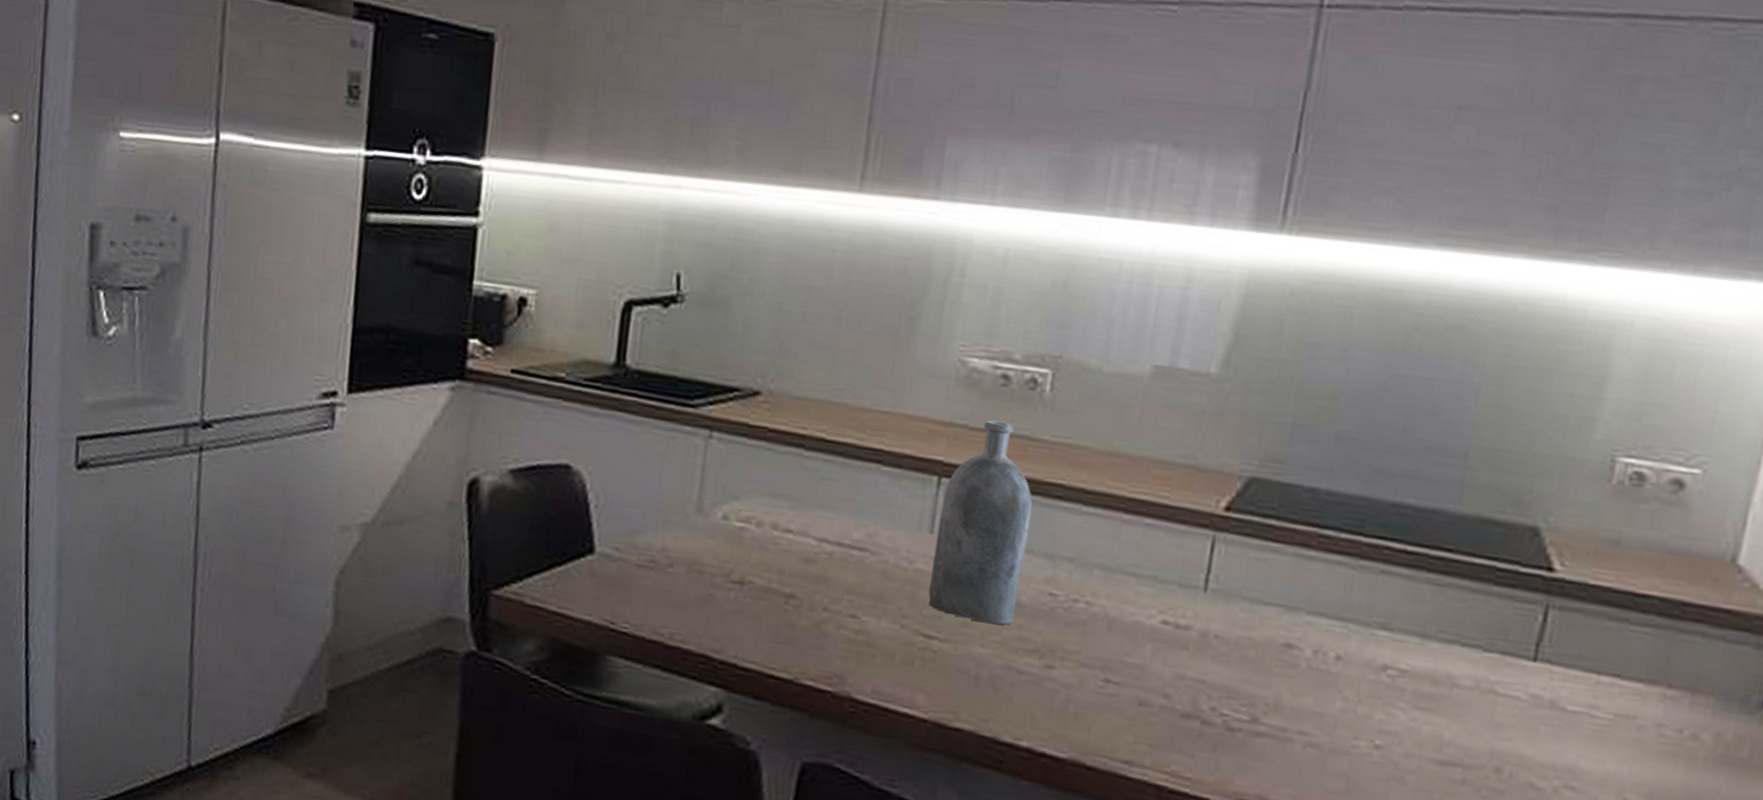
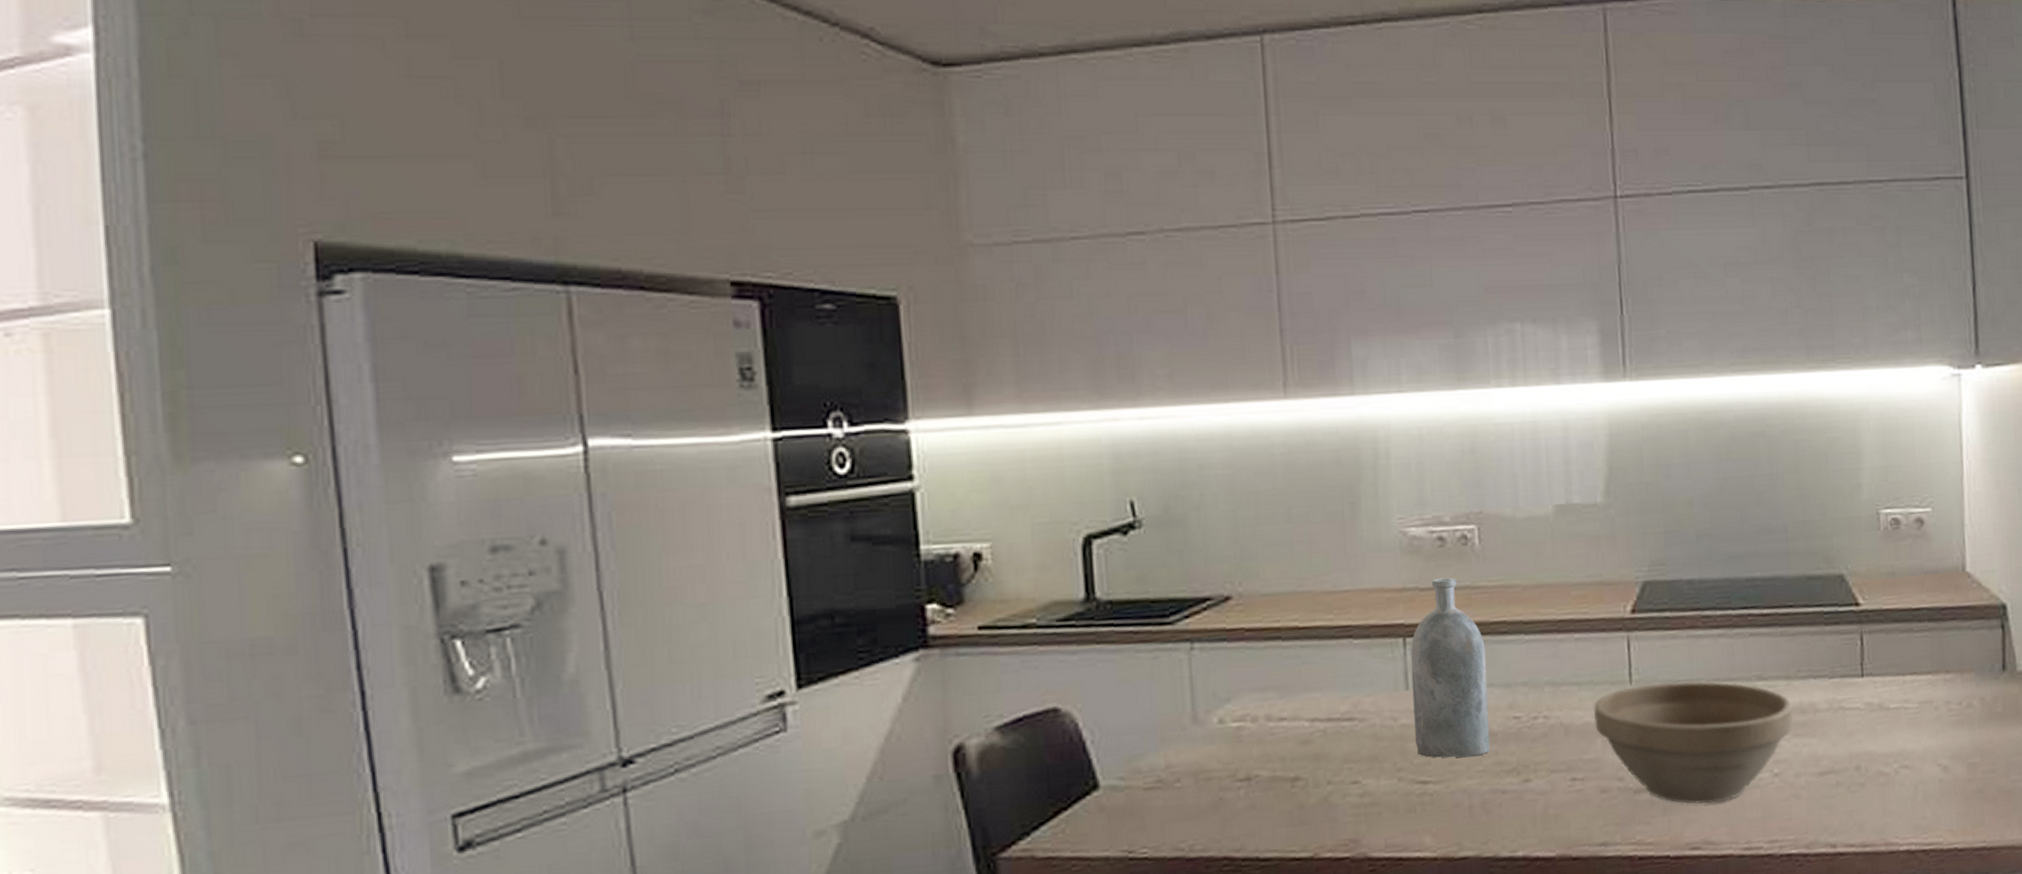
flower pot: none [1147,594,1422,760] -> present [1593,681,1793,804]

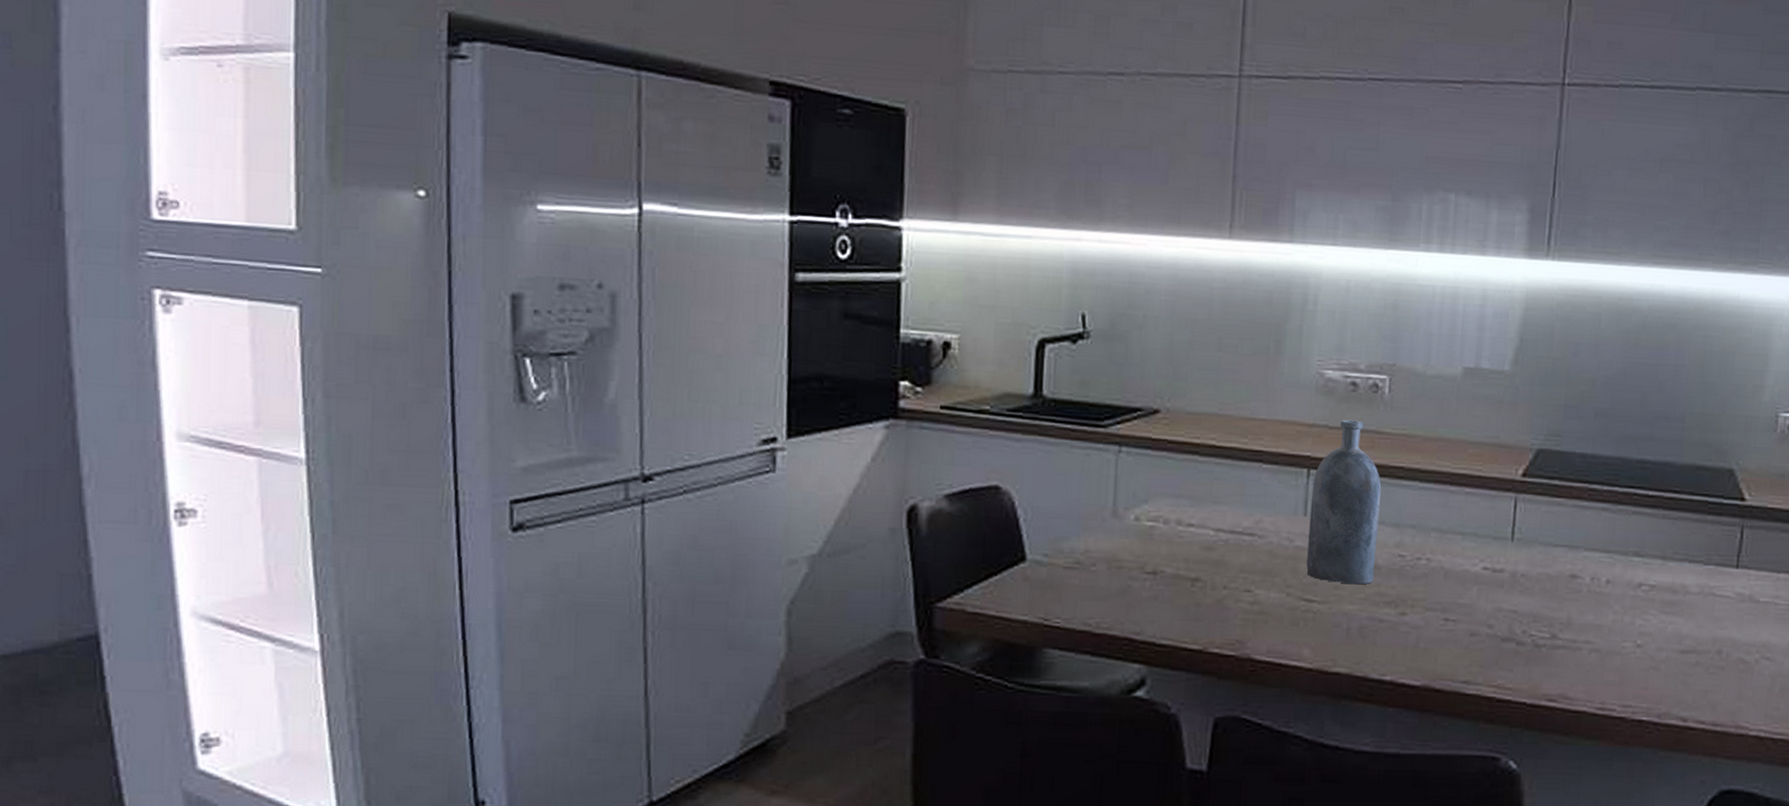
flower pot: present [1593,681,1793,804] -> none [1472,543,1665,663]

